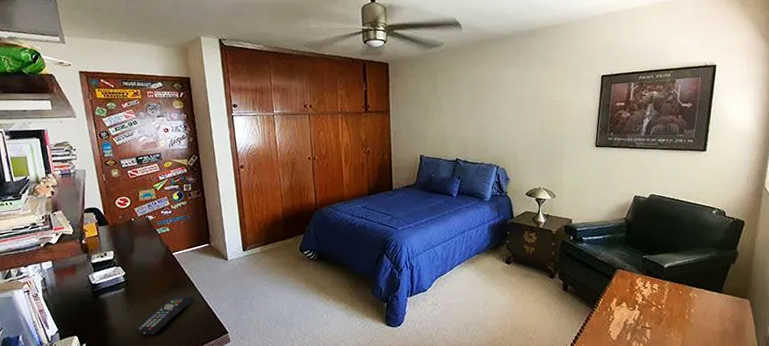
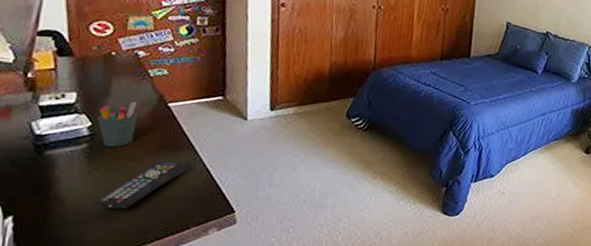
pen holder: none [129,254,154,289] -> present [98,101,138,147]

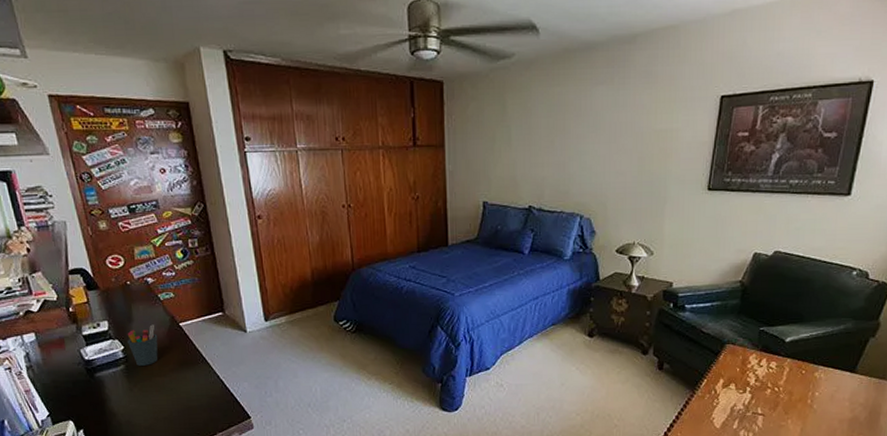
remote control: present [93,160,193,209] -> none [138,374,210,420]

